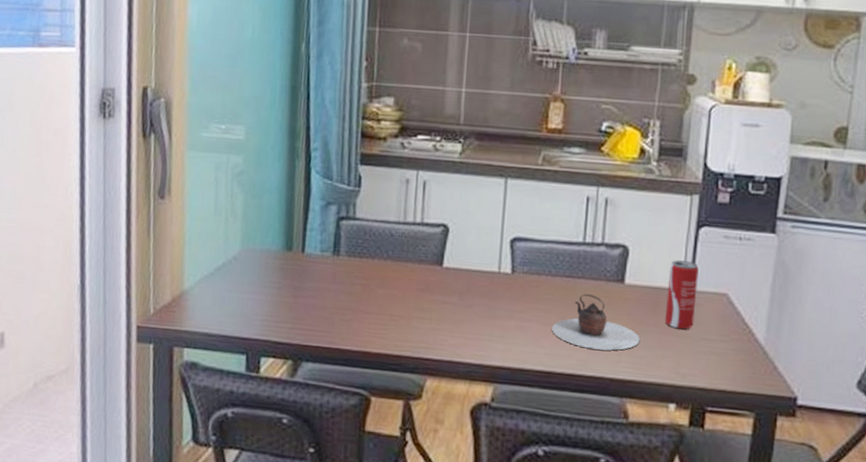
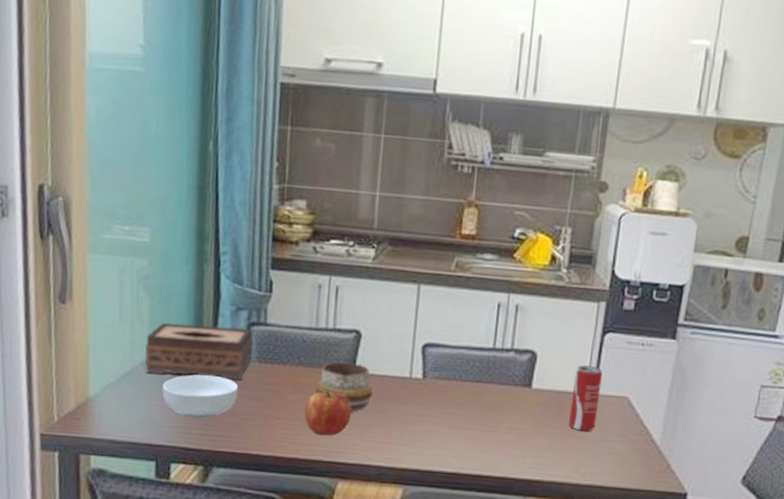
tissue box: none [237,217,342,274] -> present [145,322,253,381]
cereal bowl: none [254,268,328,313] -> present [162,374,239,419]
apple: none [392,284,440,331] -> present [304,390,352,436]
decorative bowl: none [404,256,462,306] -> present [315,362,373,411]
teapot: present [552,294,640,351] -> none [460,398,545,452]

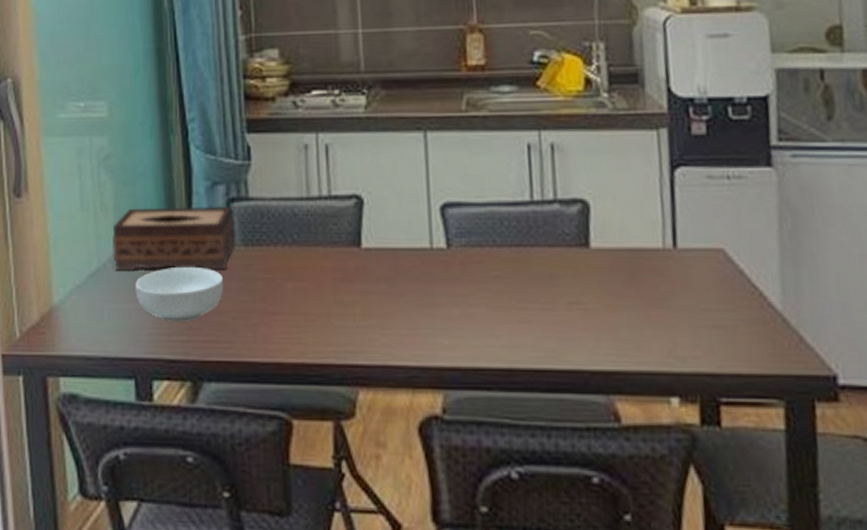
apple: present [304,390,352,436] -> none [305,273,364,332]
decorative bowl: present [315,362,373,411] -> none [316,236,388,297]
beverage can: present [569,365,603,432] -> none [644,212,686,300]

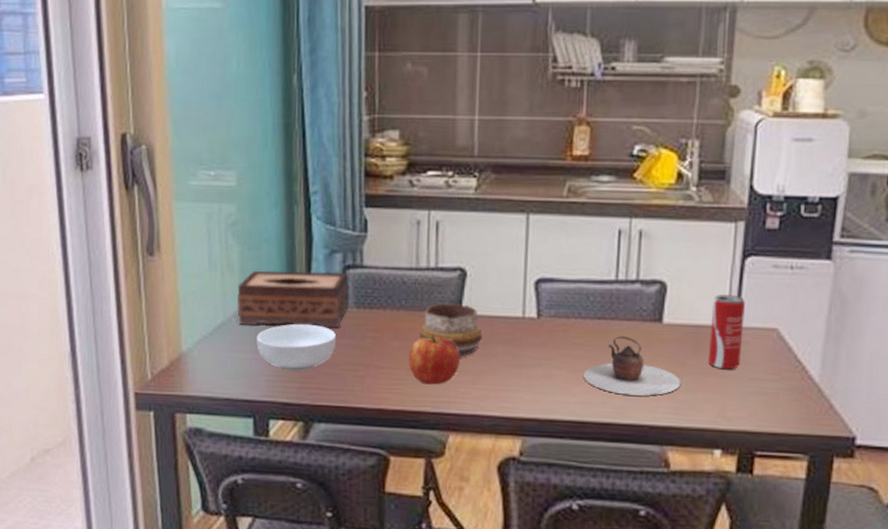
apple: none [305,273,364,332] -> present [408,335,460,385]
decorative bowl: none [316,236,388,297] -> present [419,303,483,357]
teapot: none [506,266,621,335] -> present [583,336,681,396]
beverage can: none [644,212,686,300] -> present [709,295,745,370]

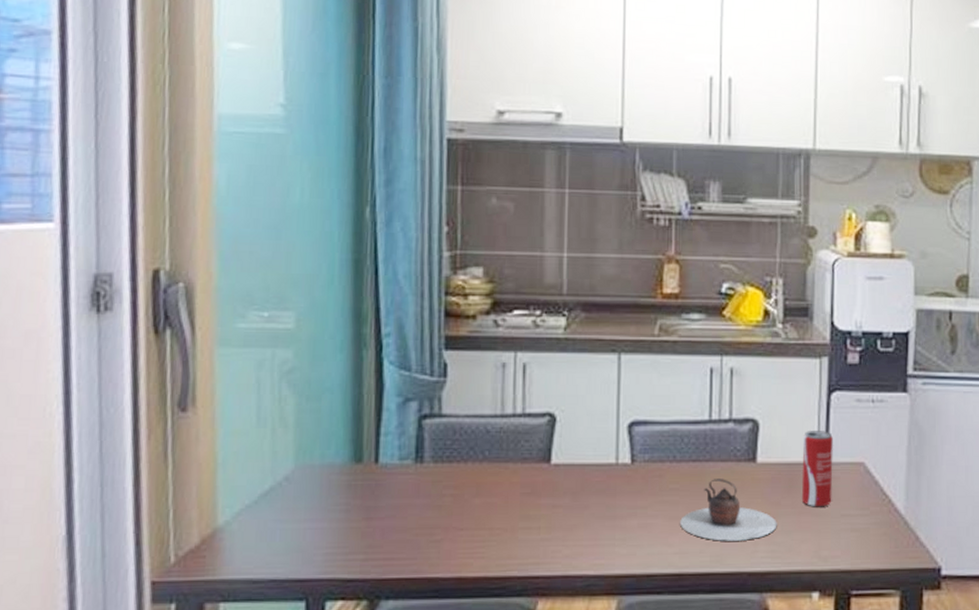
tissue box: present [237,270,349,328] -> none [290,422,425,489]
cereal bowl: present [257,323,337,371] -> none [313,483,410,540]
apple: present [408,335,460,385] -> none [492,488,549,545]
decorative bowl: present [419,303,483,357] -> none [505,452,574,511]

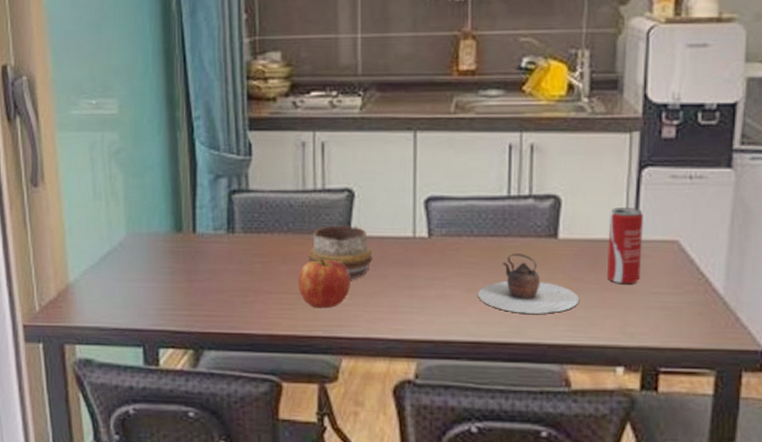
apple: none [492,488,549,545] -> present [297,258,350,309]
decorative bowl: none [505,452,574,511] -> present [308,225,373,279]

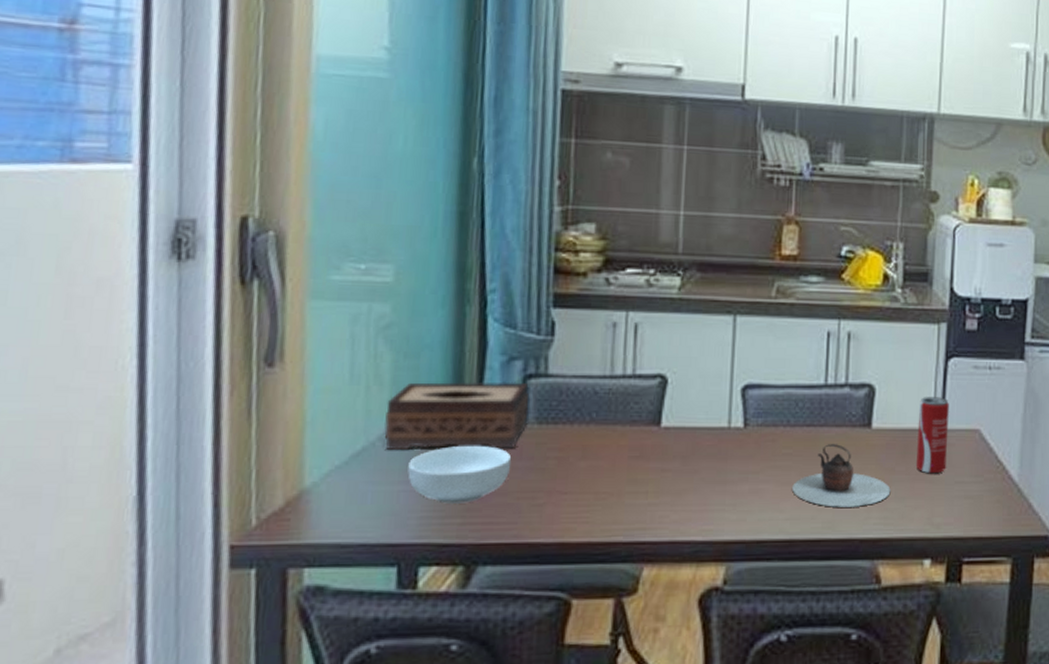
tissue box: none [123,197,235,254] -> present [384,382,530,449]
cereal bowl: none [144,250,224,299] -> present [408,445,512,504]
apple: present [297,258,350,309] -> none [597,451,658,510]
decorative bowl: present [308,225,373,279] -> none [612,415,684,475]

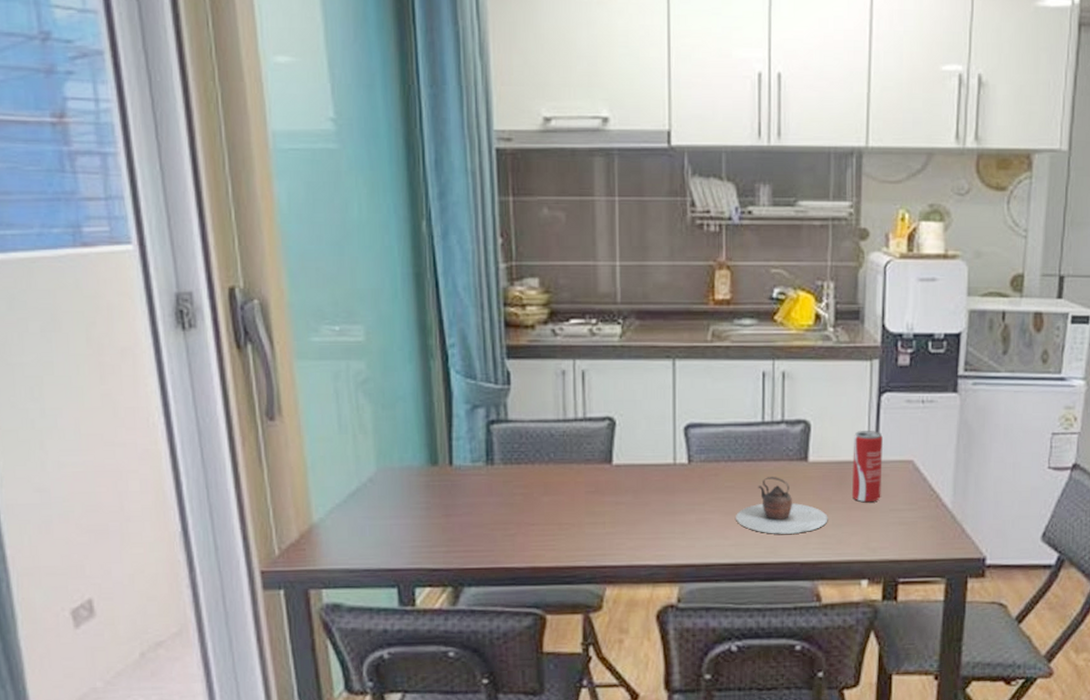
tissue box: present [384,382,530,449] -> none [372,427,494,489]
cereal bowl: present [408,445,512,504] -> none [396,484,484,535]

